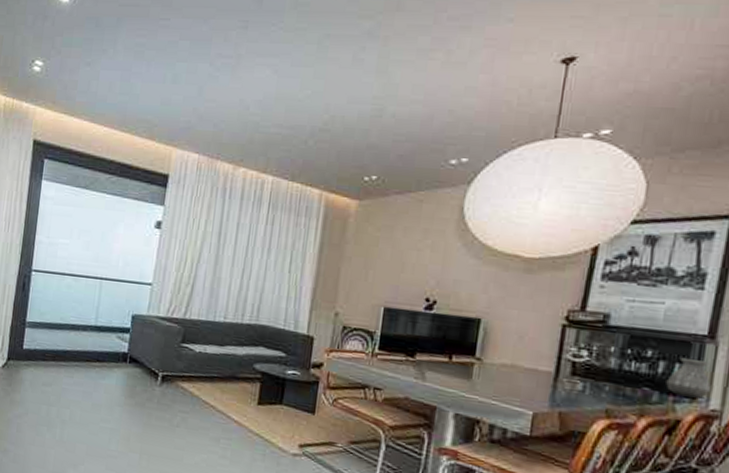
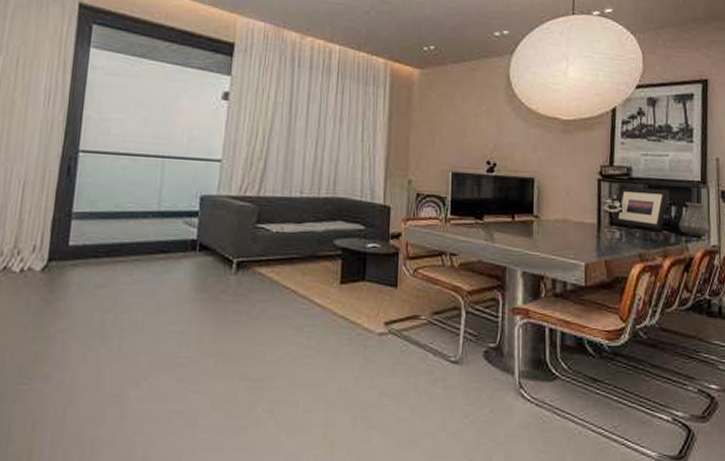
picture frame: none [576,335,660,386] -> present [613,187,670,230]

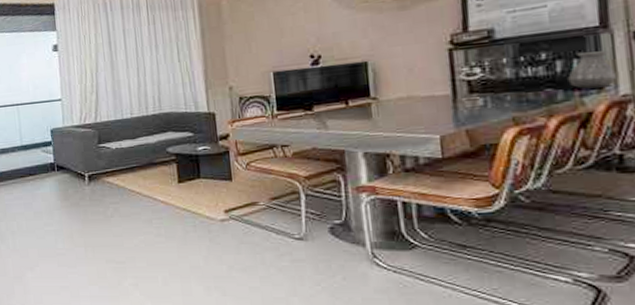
picture frame: present [613,187,670,230] -> none [473,44,552,91]

